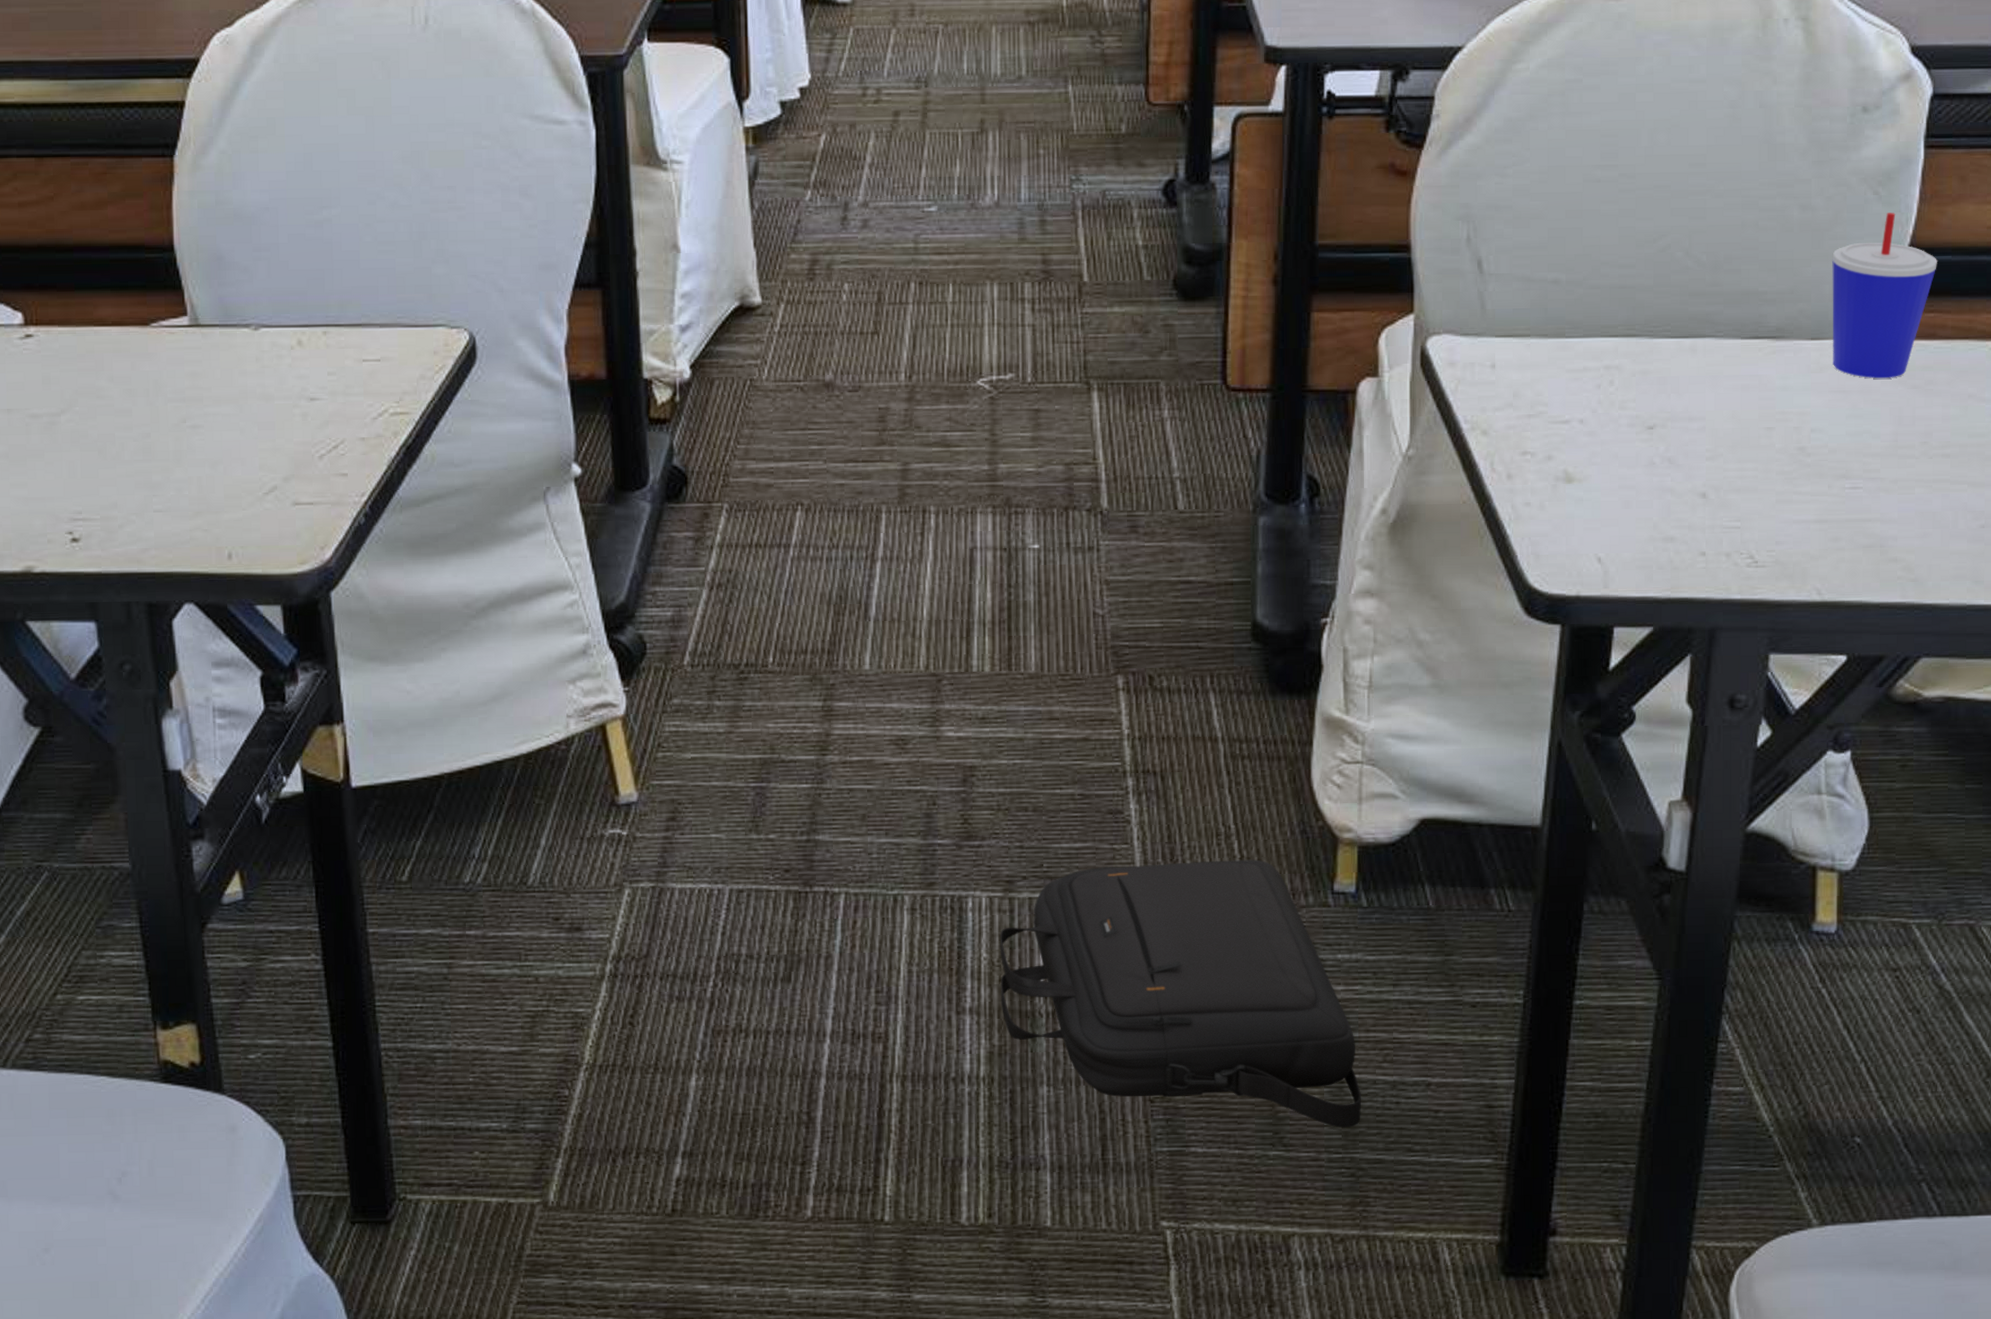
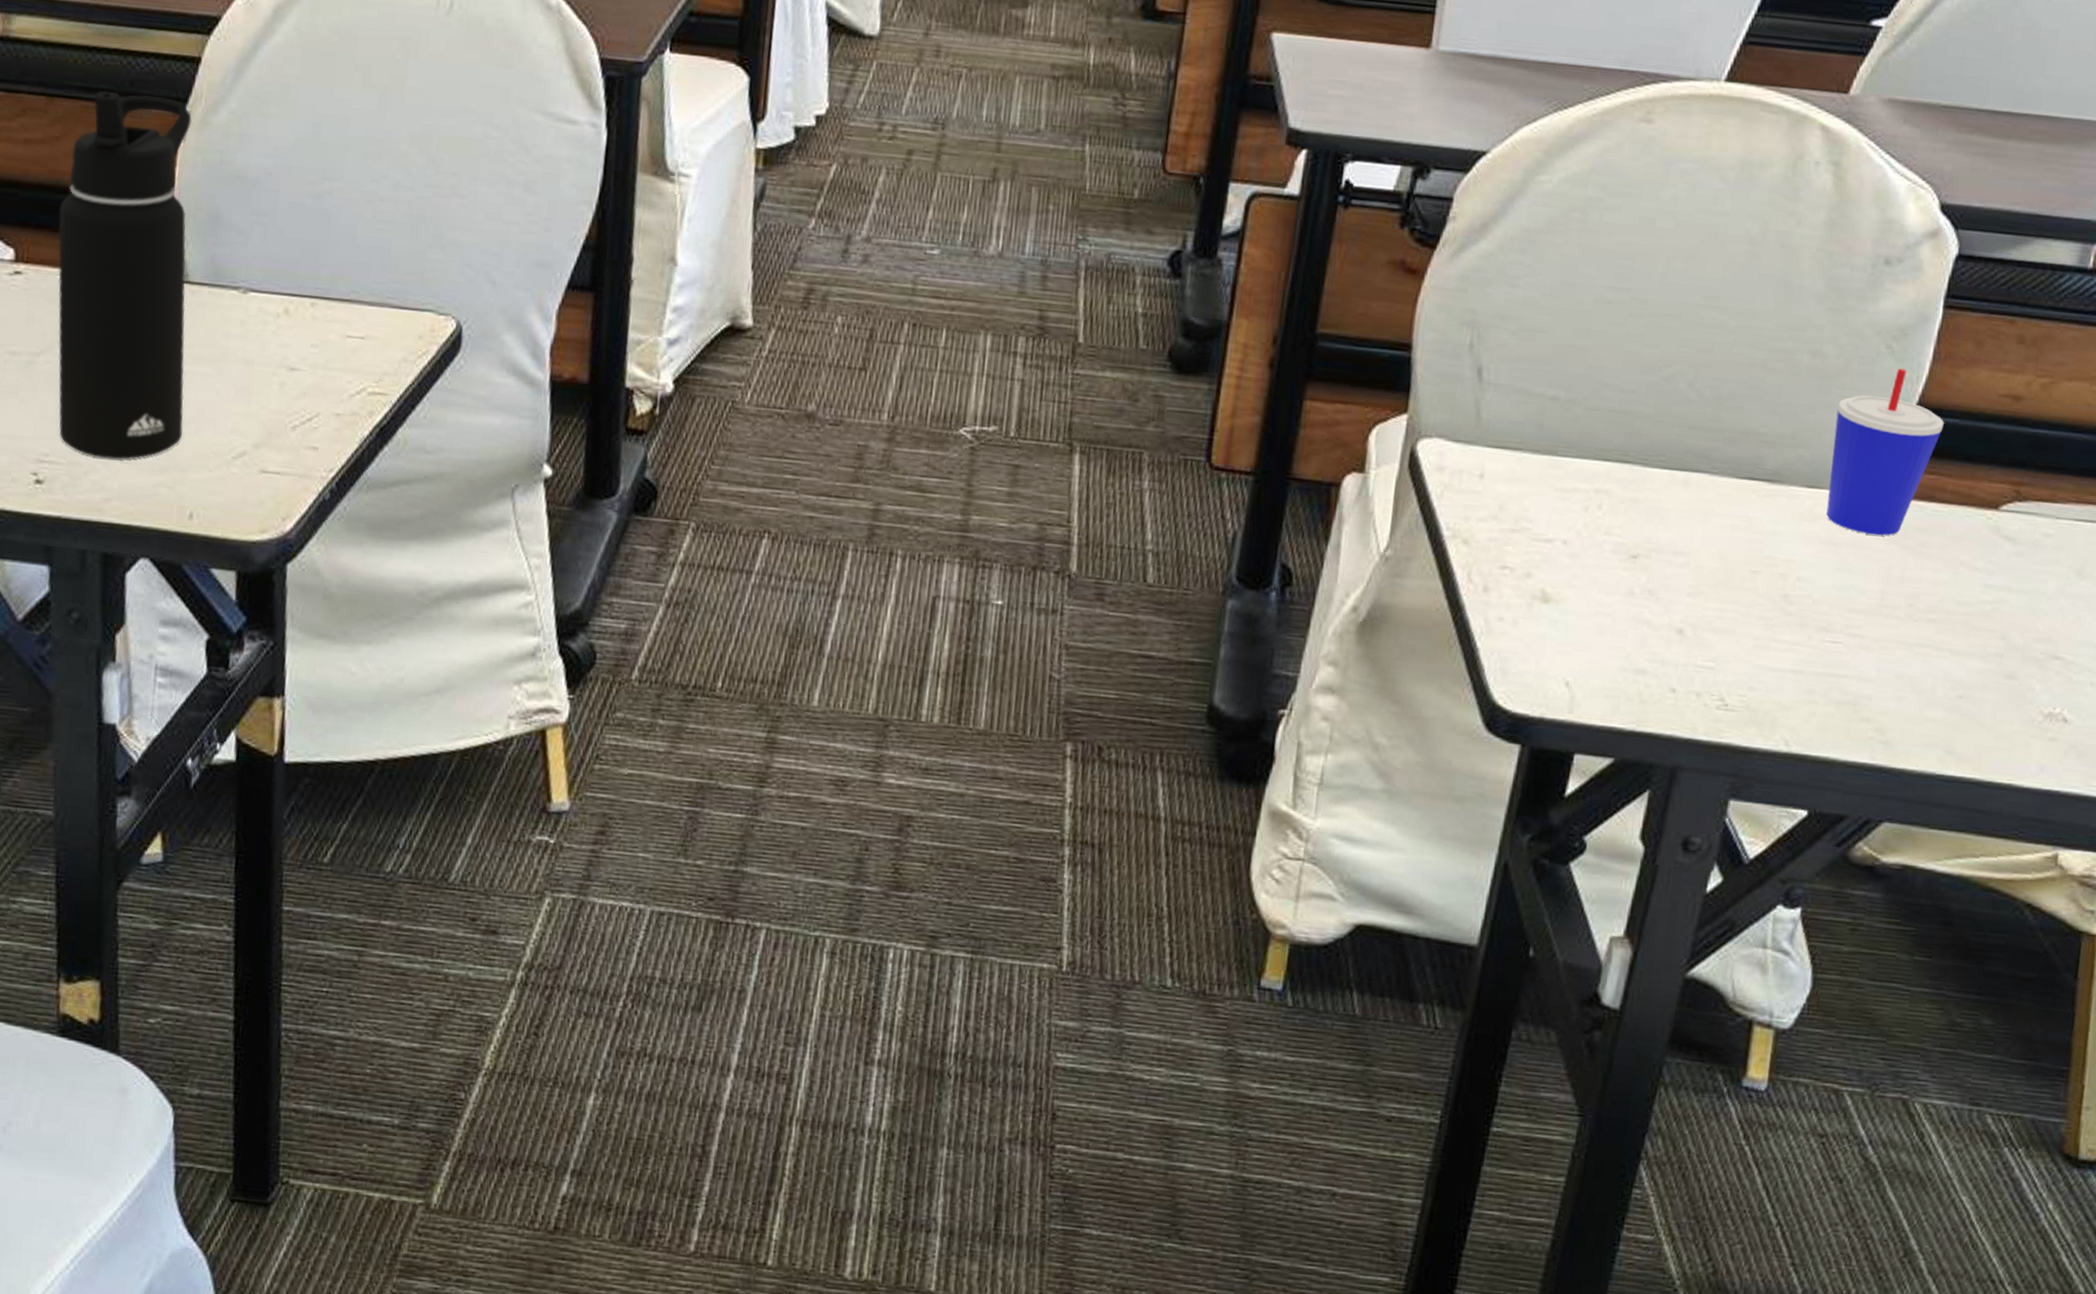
water bottle: none [62,144,211,509] -> present [58,91,192,459]
laptop bag: present [999,859,1362,1128] -> none [910,933,1265,1228]

